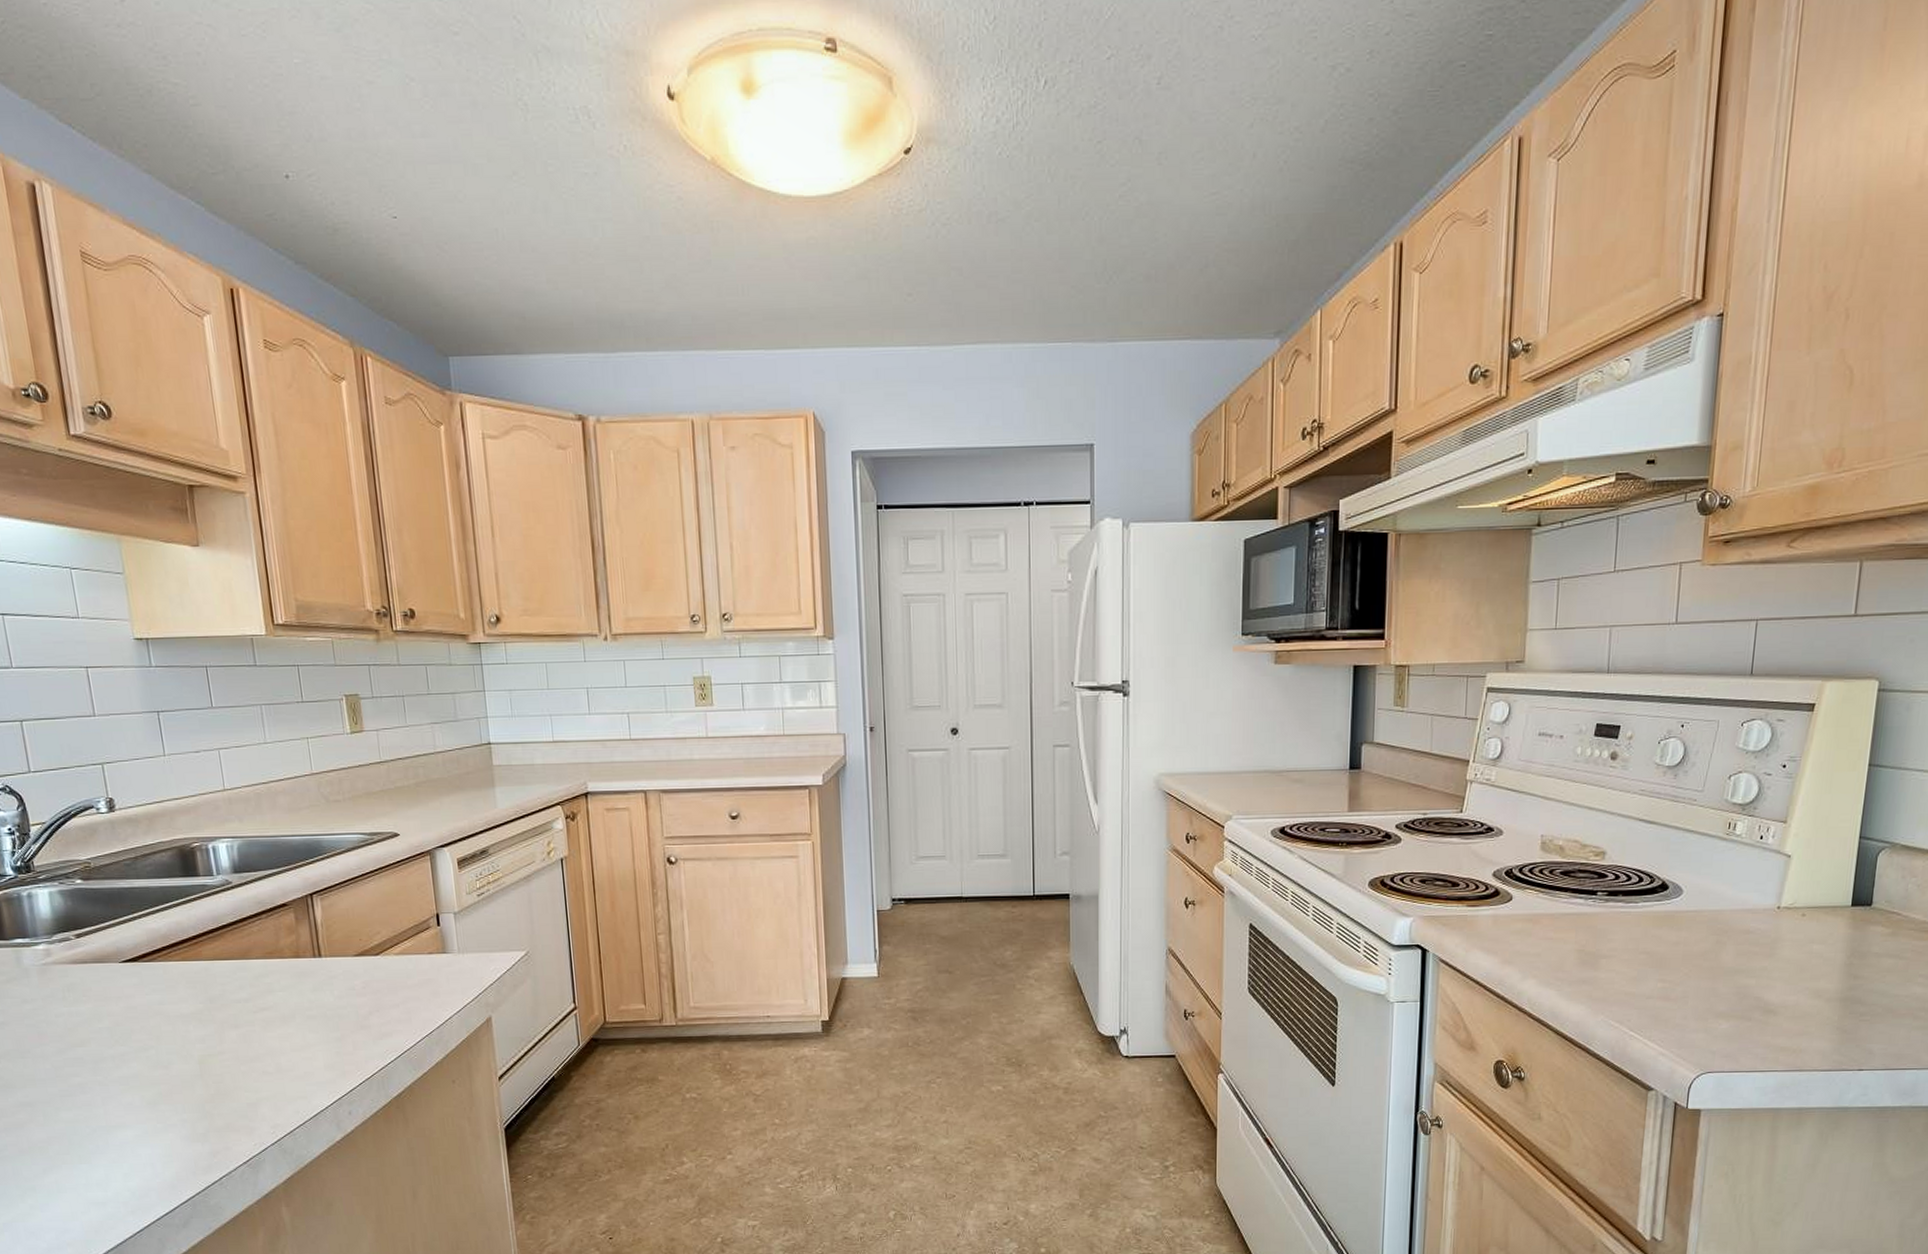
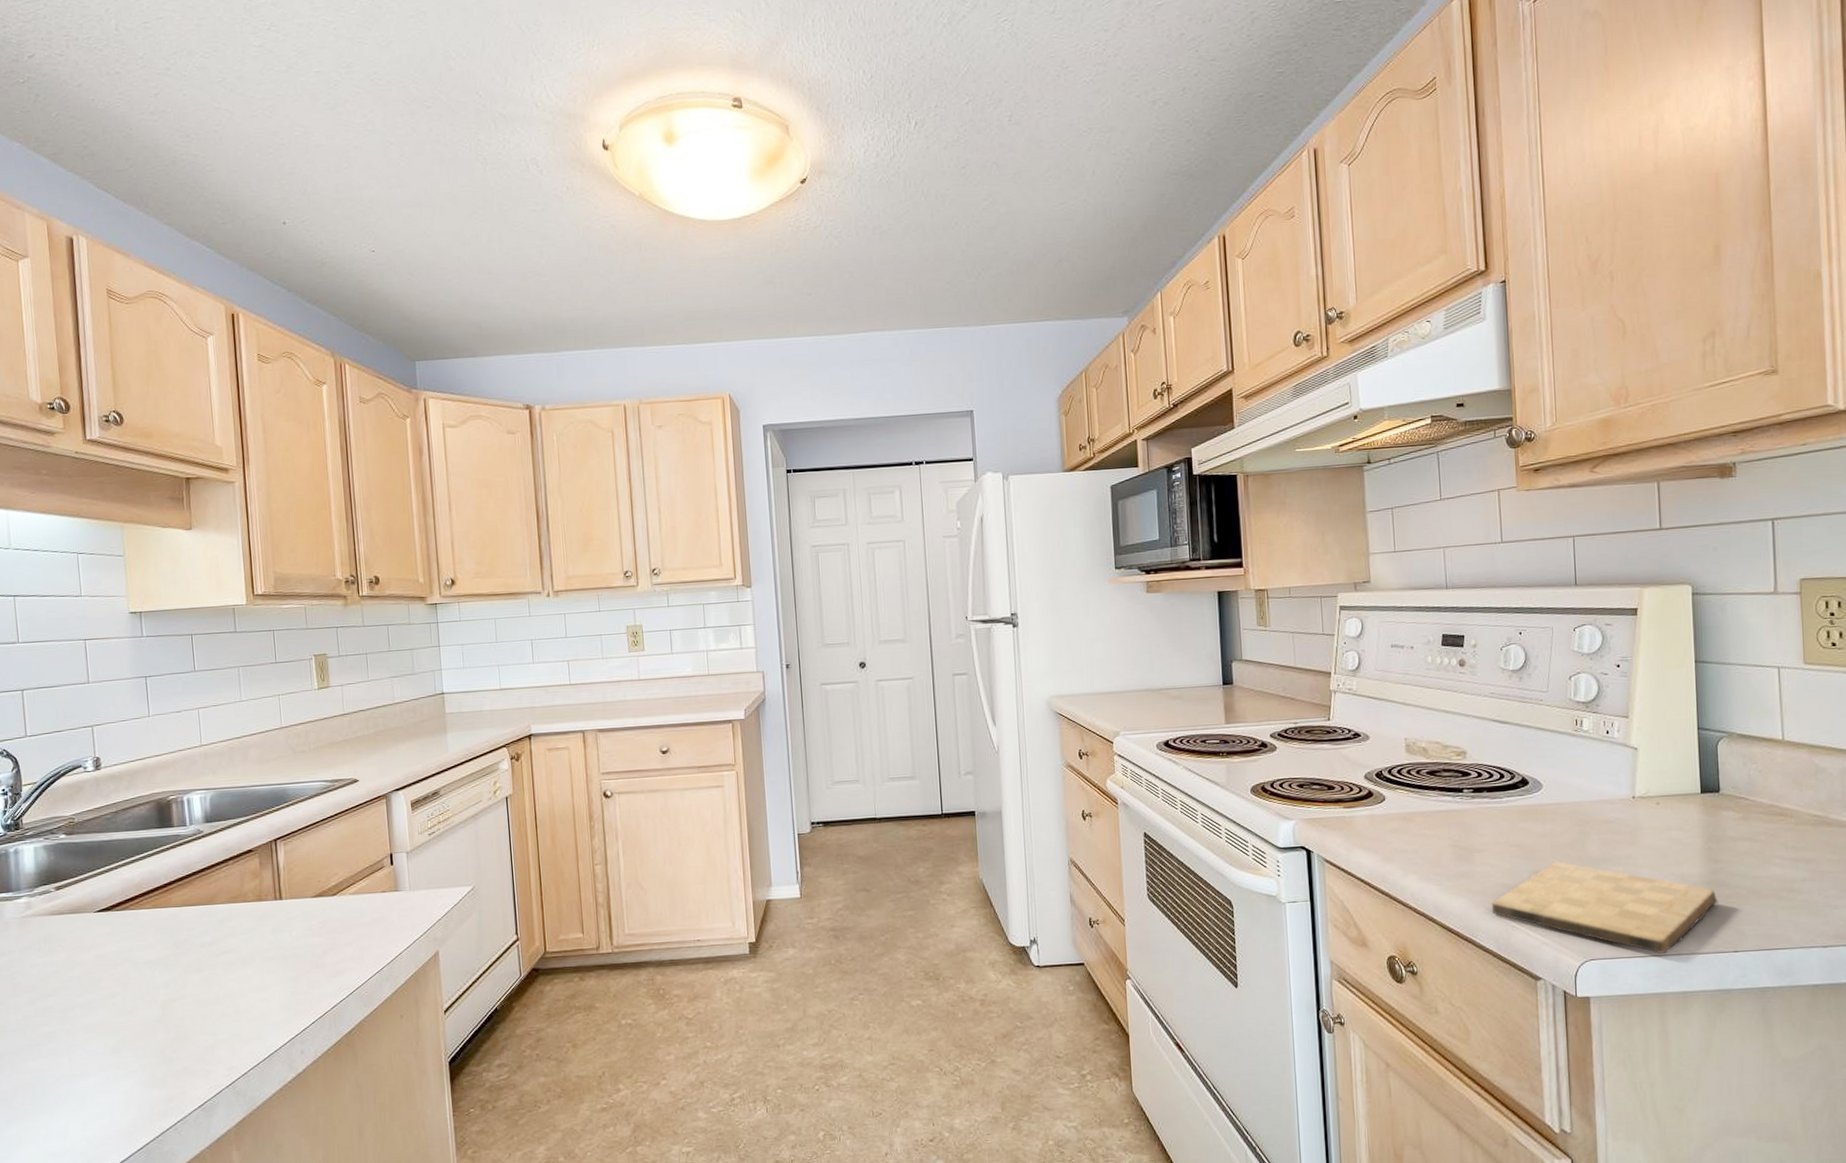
cutting board: none [1610,971,1851,1069] -> present [1491,861,1719,954]

